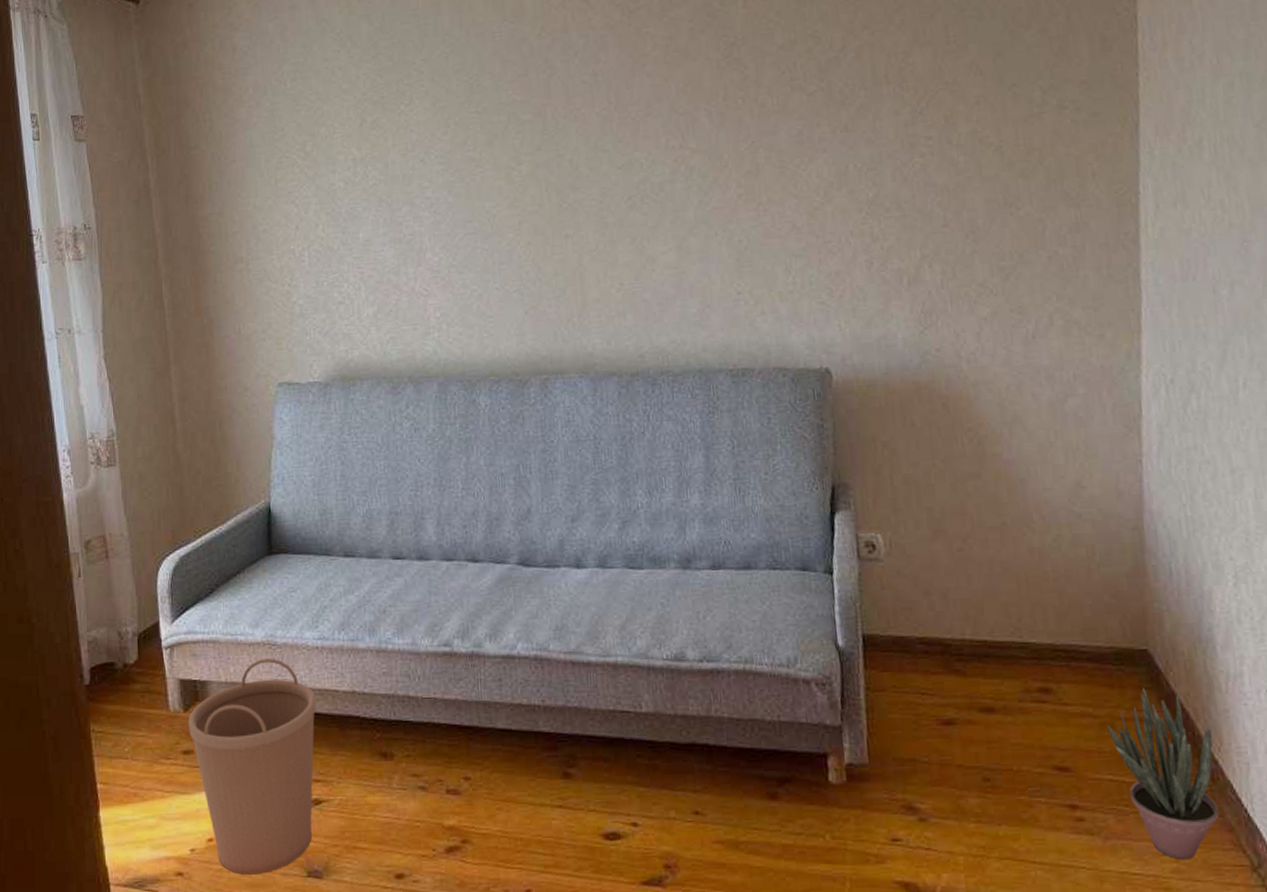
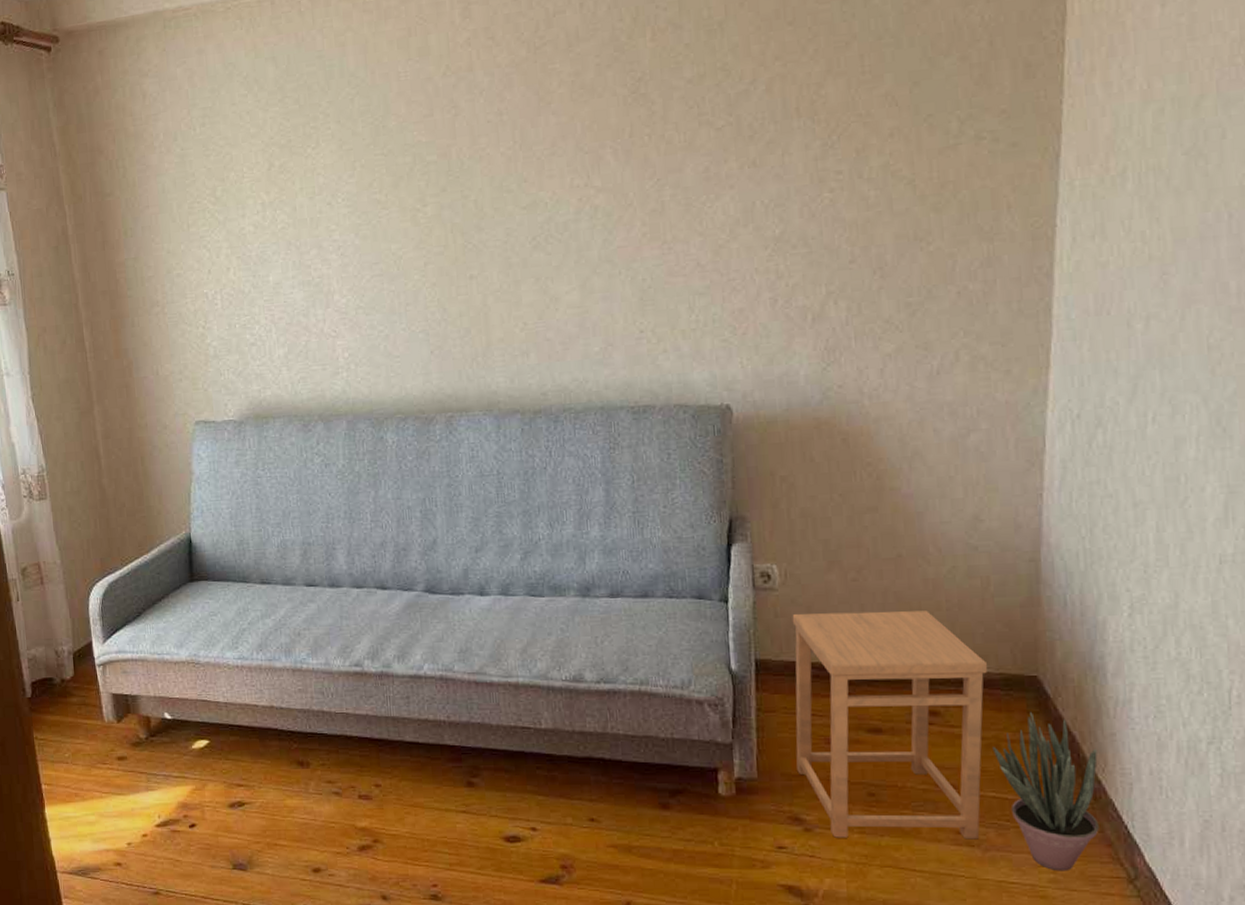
basket: present [188,658,315,875] -> none [121,676,237,866]
side table: none [898,581,1099,828] -> present [792,610,988,840]

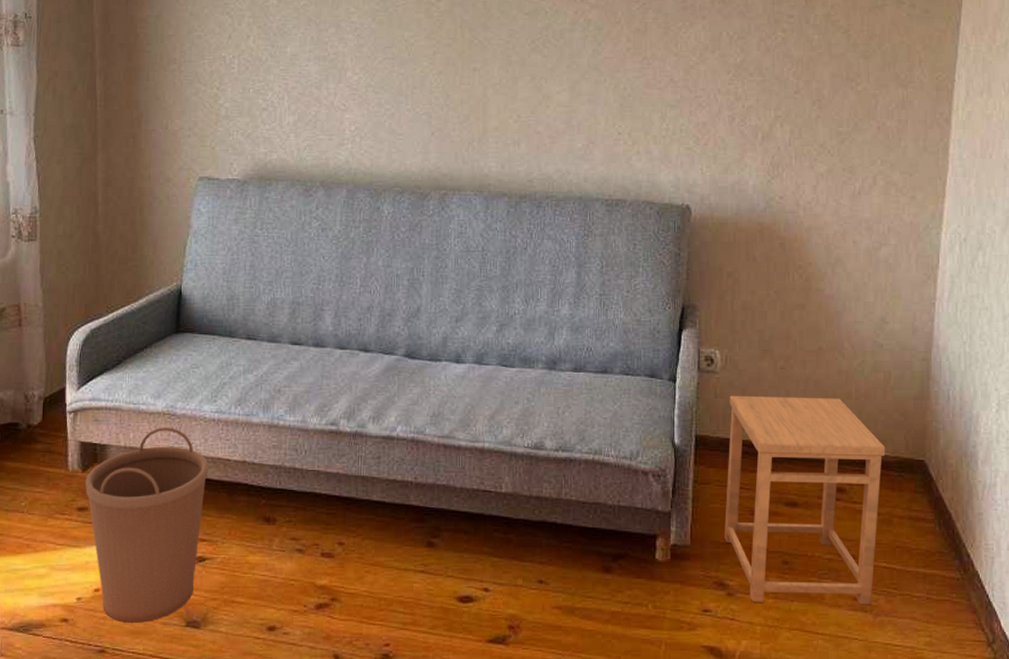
basket: none [121,676,237,866] -> present [85,427,208,623]
potted plant: present [992,711,1099,871] -> none [886,491,968,635]

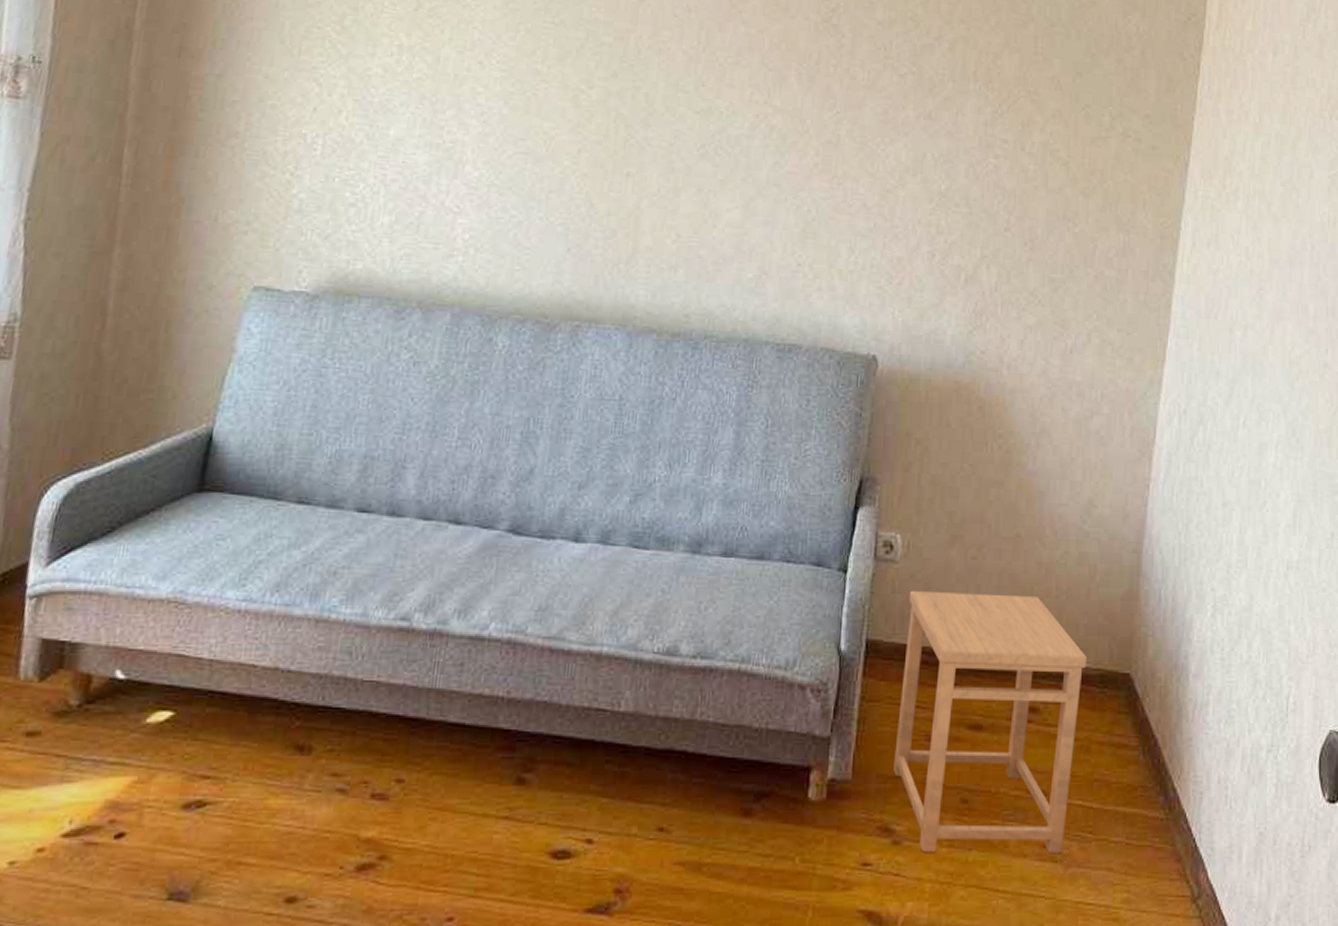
basket: present [85,427,208,623] -> none [40,620,224,896]

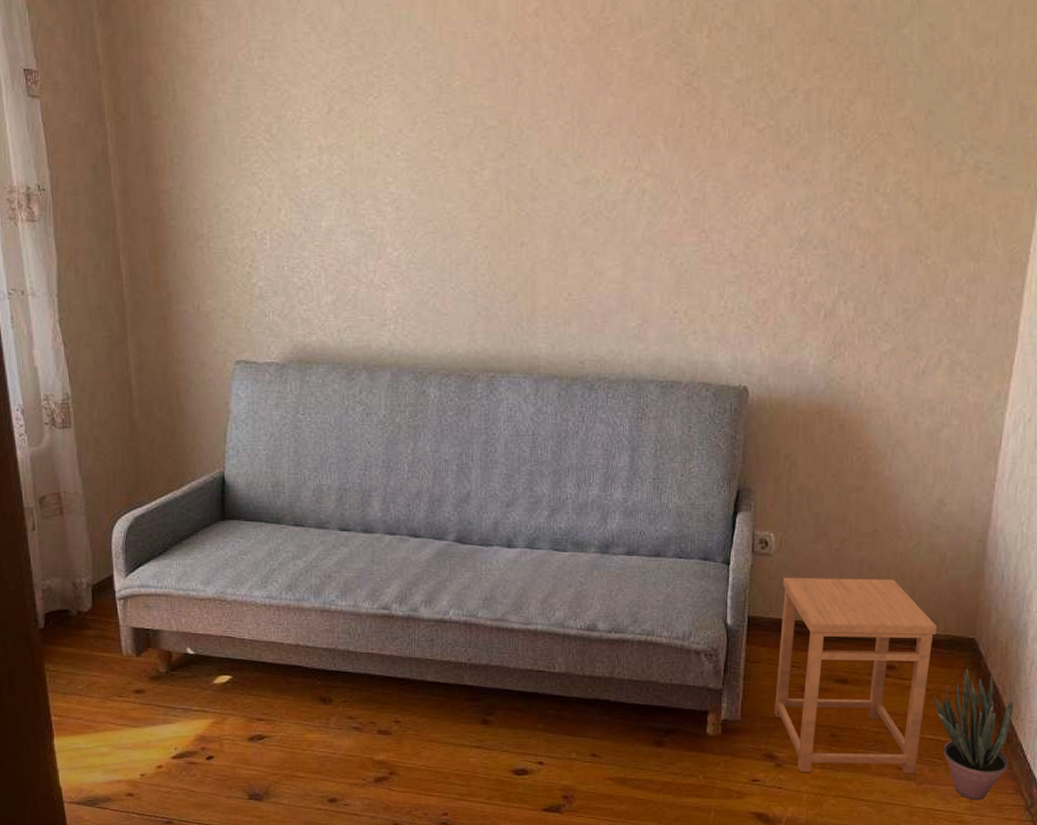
potted plant: none [1083,711,1175,890] -> present [934,668,1014,801]

